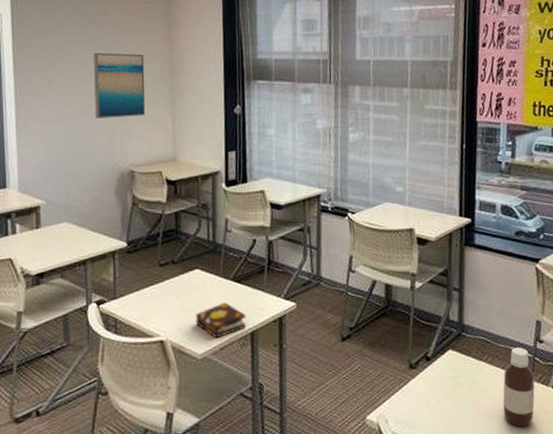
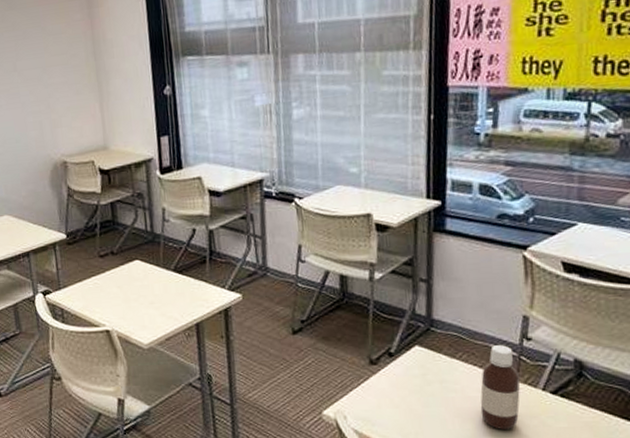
wall art: present [94,52,146,119] -> none [16,37,73,109]
book: present [196,302,247,339] -> none [139,293,191,329]

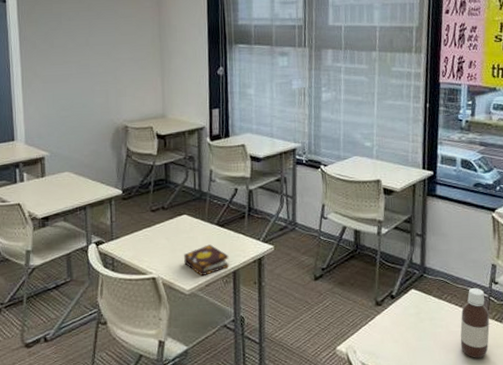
book: none [139,293,191,329] -> present [184,244,229,277]

